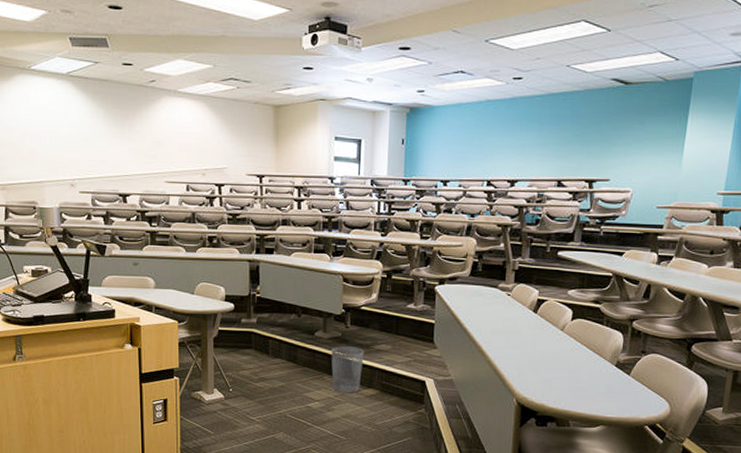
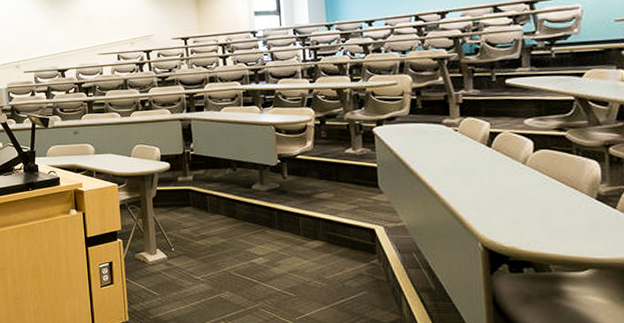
wastebasket: present [331,346,364,393] -> none [270,197,305,247]

